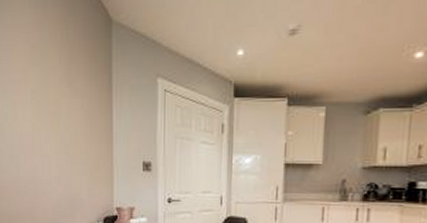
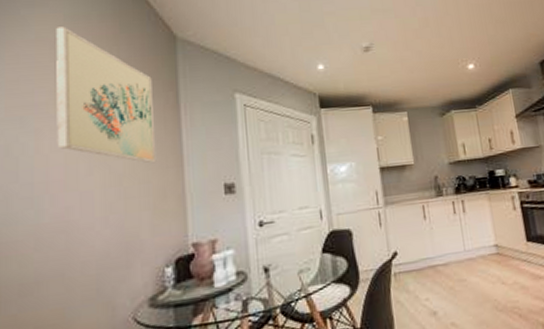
wall art: none [24,11,93,138] -> present [56,26,157,164]

